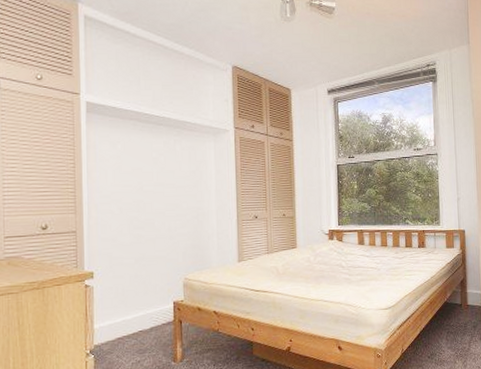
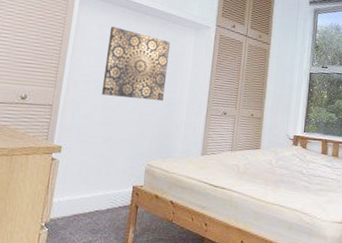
wall art: none [123,141,192,214] -> present [101,26,171,102]

